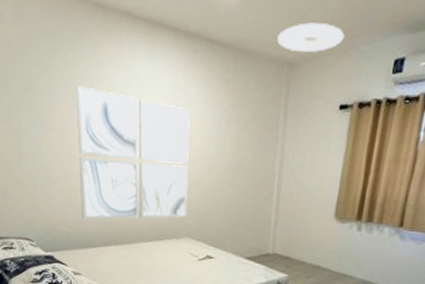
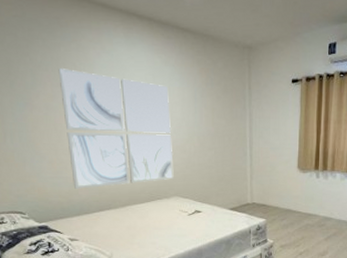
ceiling light: present [277,22,345,52] -> none [237,15,290,38]

